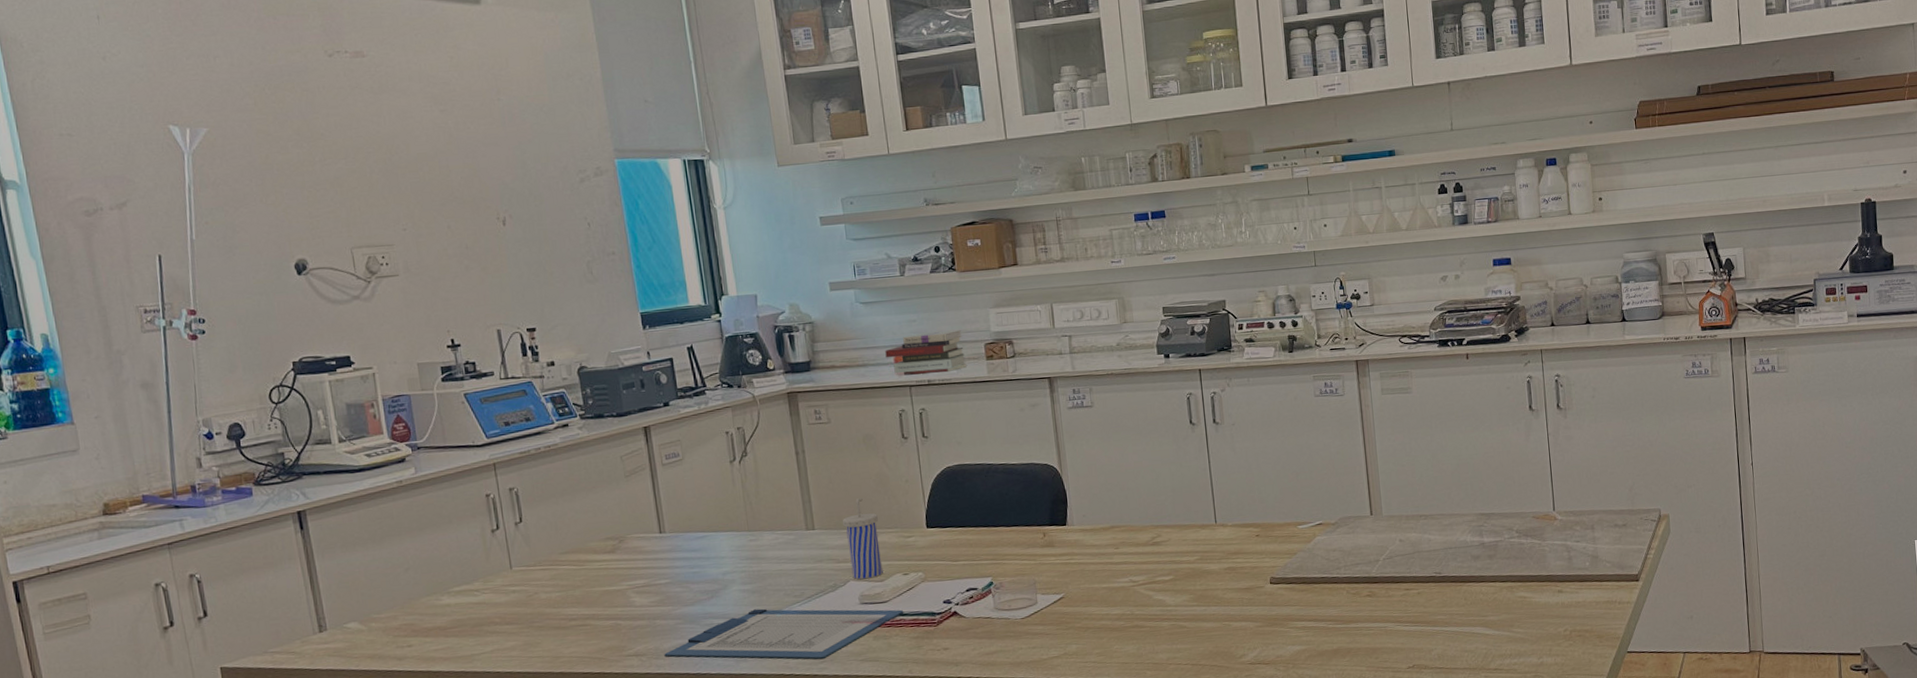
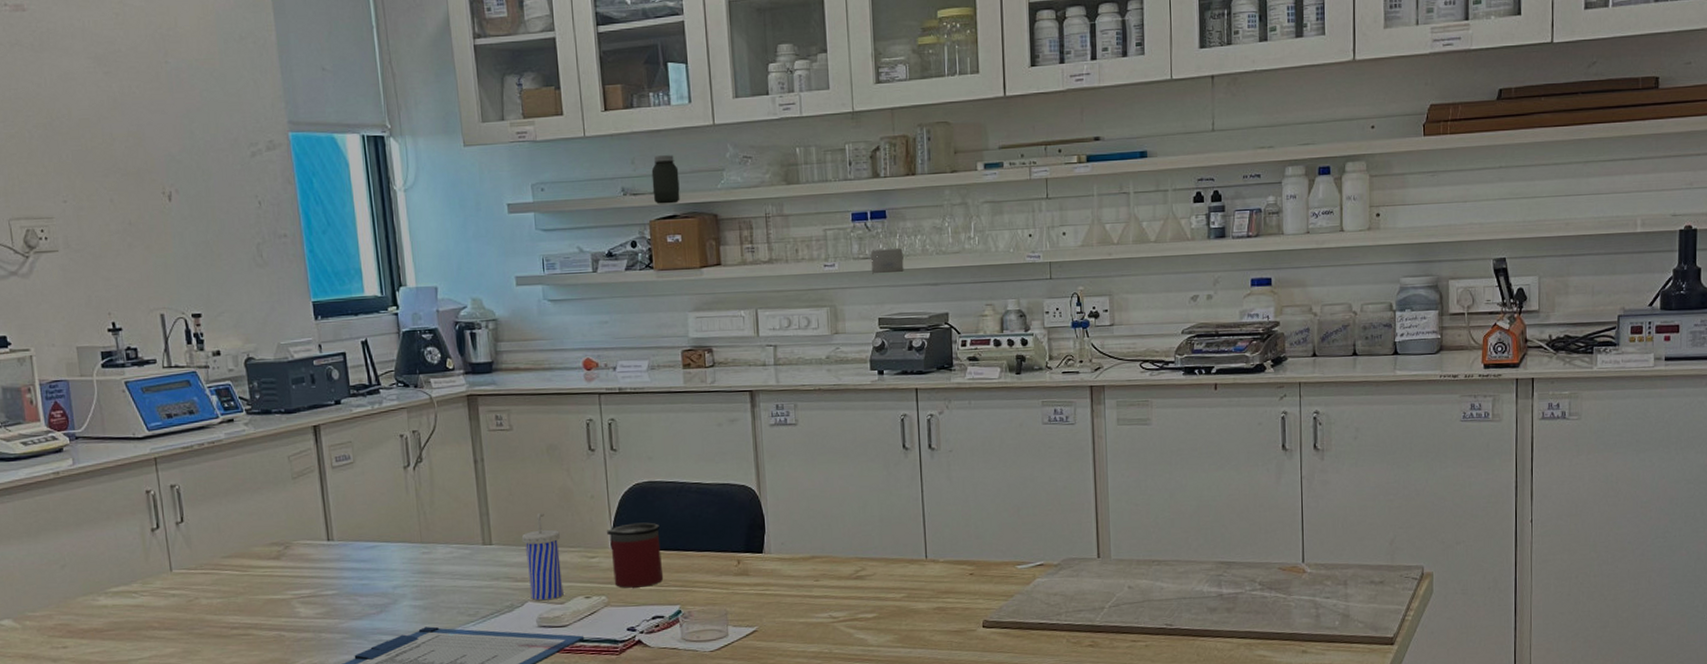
books: present [885,330,967,375] -> none [573,334,661,382]
beverage cup: none [920,502,976,564] -> present [606,522,664,588]
jar: none [951,168,978,213] -> present [651,155,680,204]
jar: none [1153,244,1184,268] -> present [871,248,904,274]

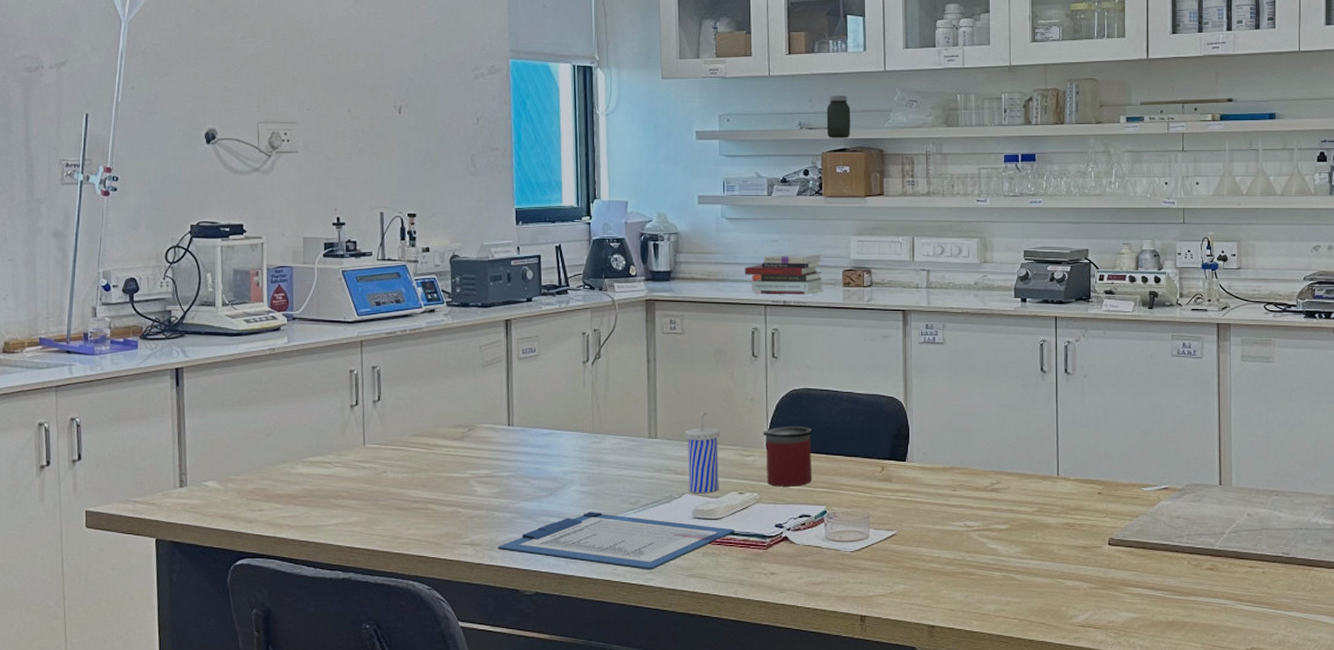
books: none [573,334,661,382] -> present [745,253,823,295]
jar: present [871,248,904,274] -> none [1020,189,1049,211]

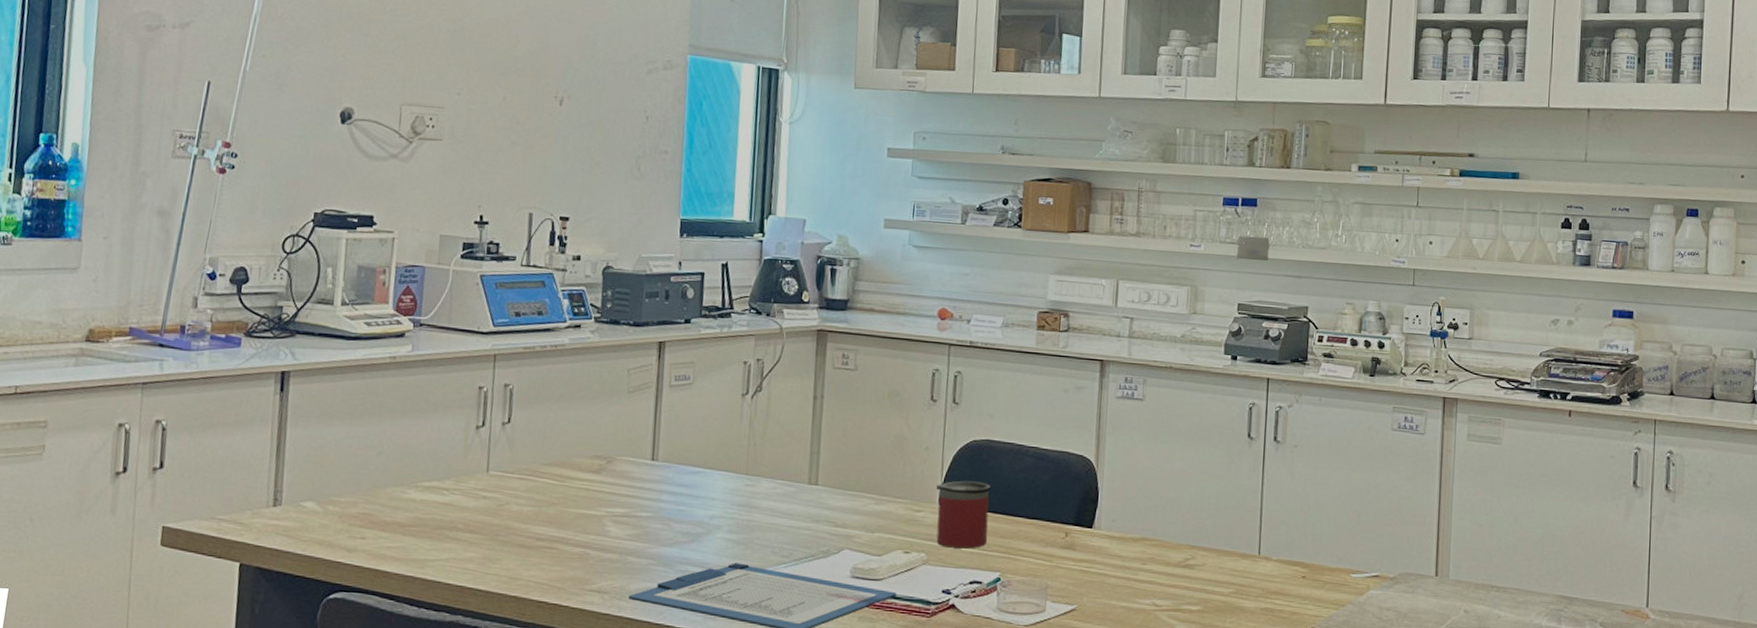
beverage cup: present [684,412,720,494] -> none [848,458,888,551]
books: present [745,253,823,295] -> none [929,288,1016,337]
jar: present [826,96,851,138] -> none [1031,120,1059,168]
jar: none [1020,189,1049,211] -> present [1237,235,1270,262]

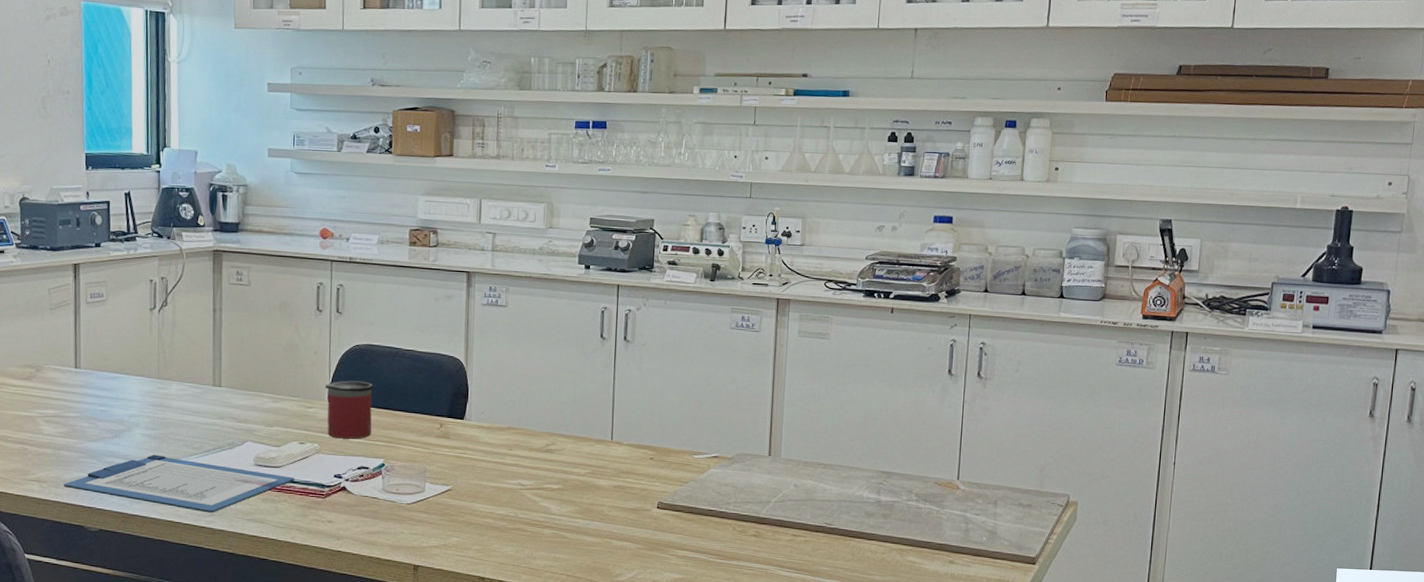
jar: present [1237,235,1270,262] -> none [589,156,619,179]

